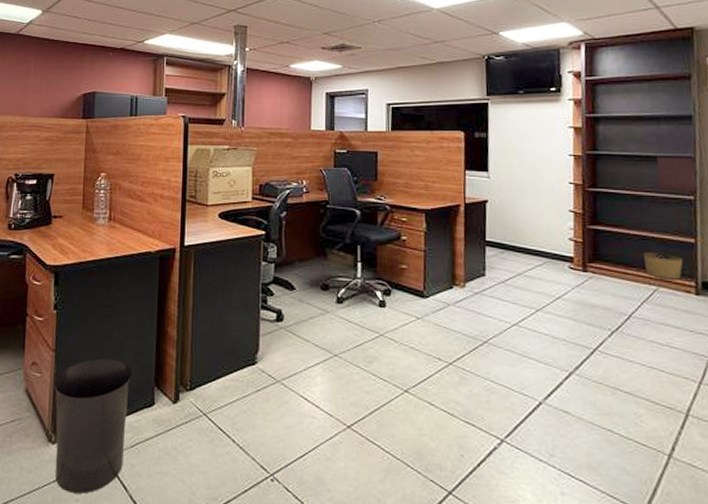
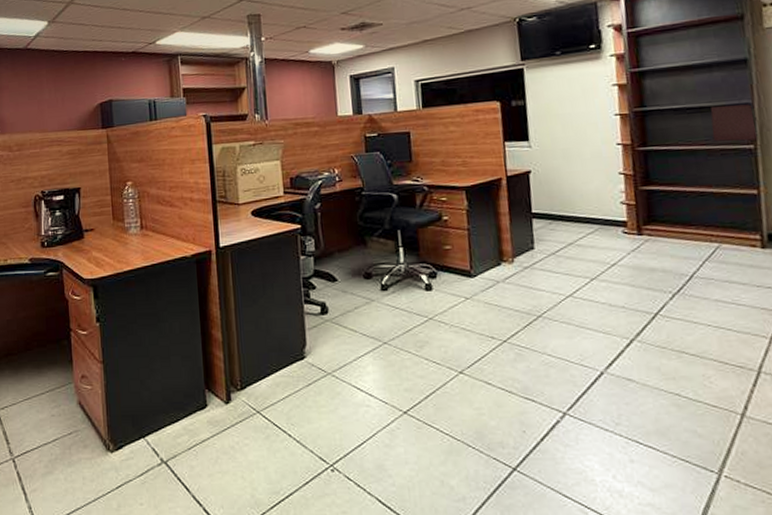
waste bin: present [54,358,132,494] -> none [106,365,183,497]
basket: present [643,252,683,280] -> none [701,207,746,235]

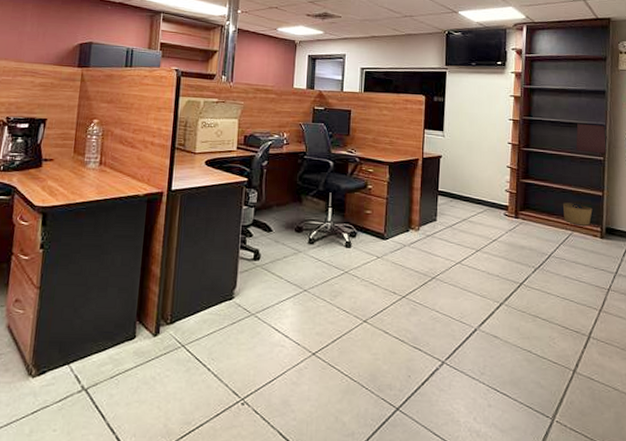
basket: none [701,207,746,235] -> present [562,202,593,226]

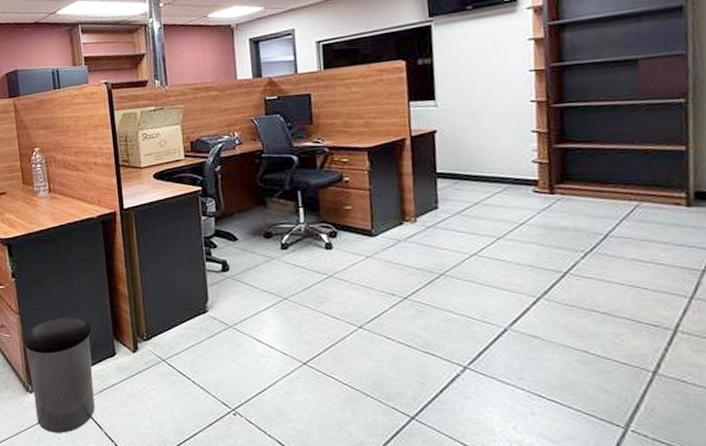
waste bin: none [34,295,115,424] -> present [23,317,95,433]
basket: present [562,202,593,226] -> none [621,164,671,193]

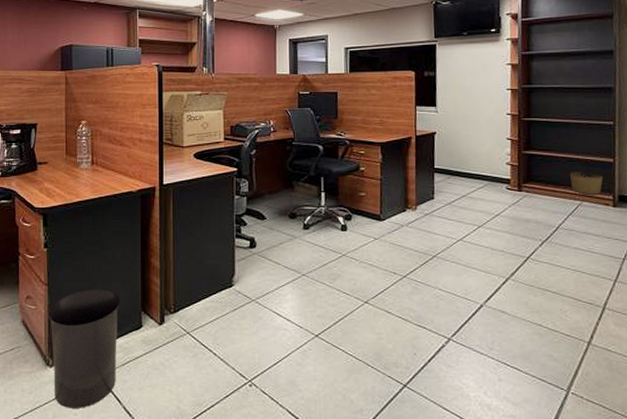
basket: none [621,164,671,193] -> present [569,172,603,195]
binder: present [637,55,691,97] -> none [581,87,617,118]

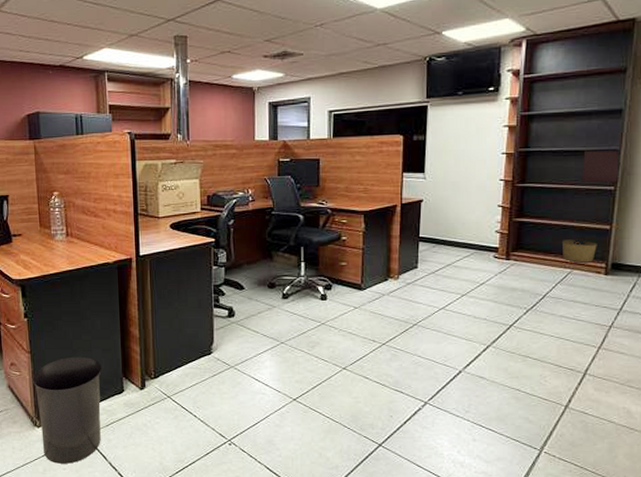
binder: none [581,87,617,118] -> present [581,150,621,183]

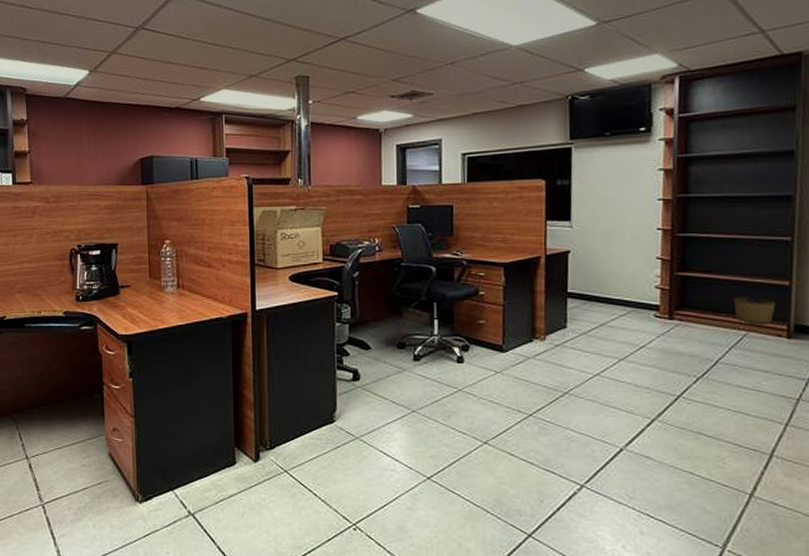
waste bin: present [33,356,101,464] -> none [136,422,211,547]
binder: present [581,150,621,183] -> none [751,196,797,233]

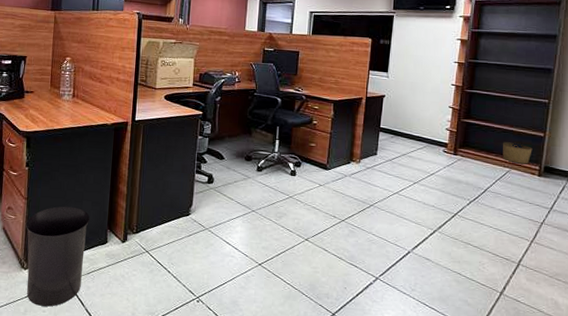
waste bin: none [136,422,211,547] -> present [26,206,89,307]

